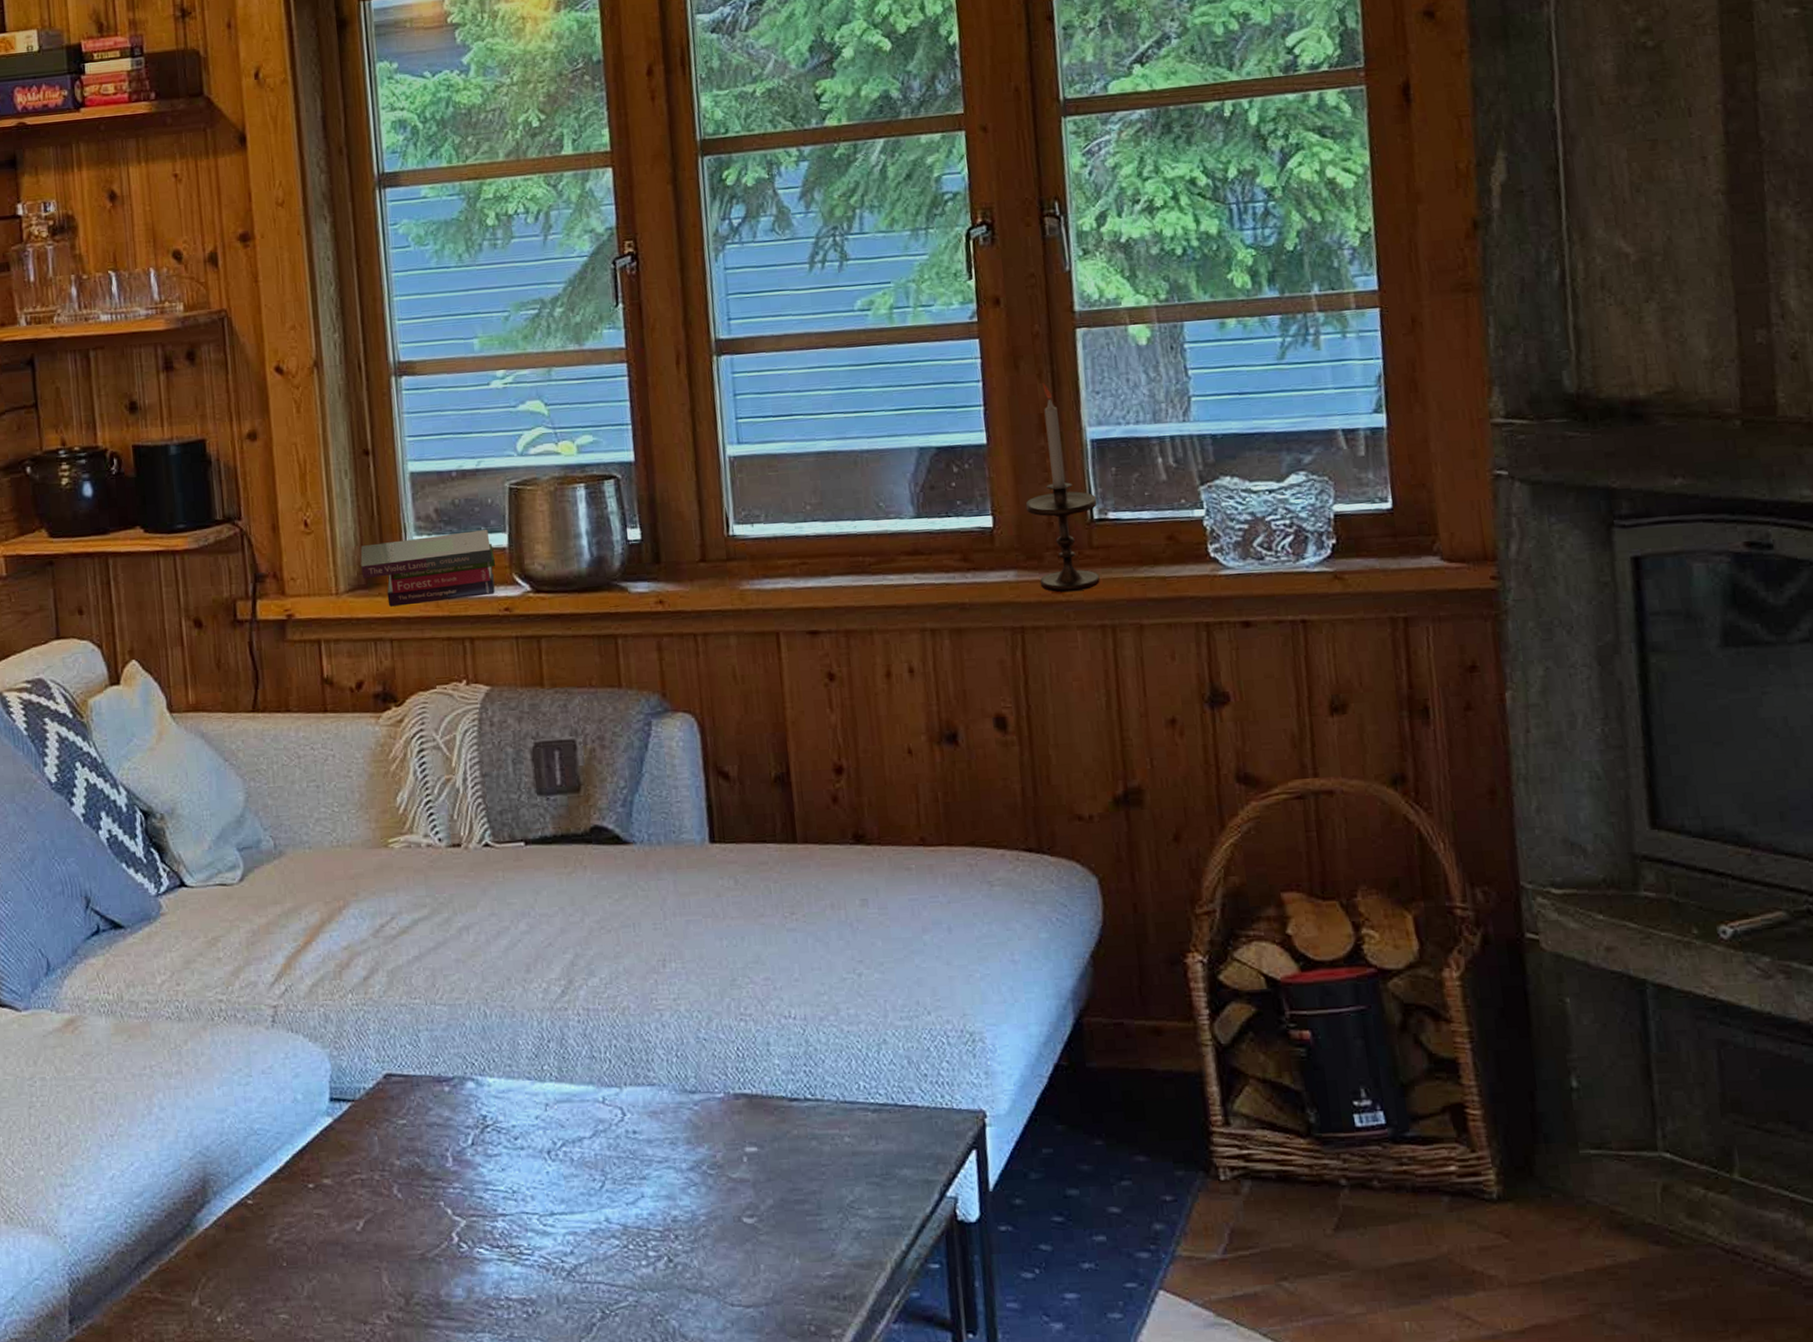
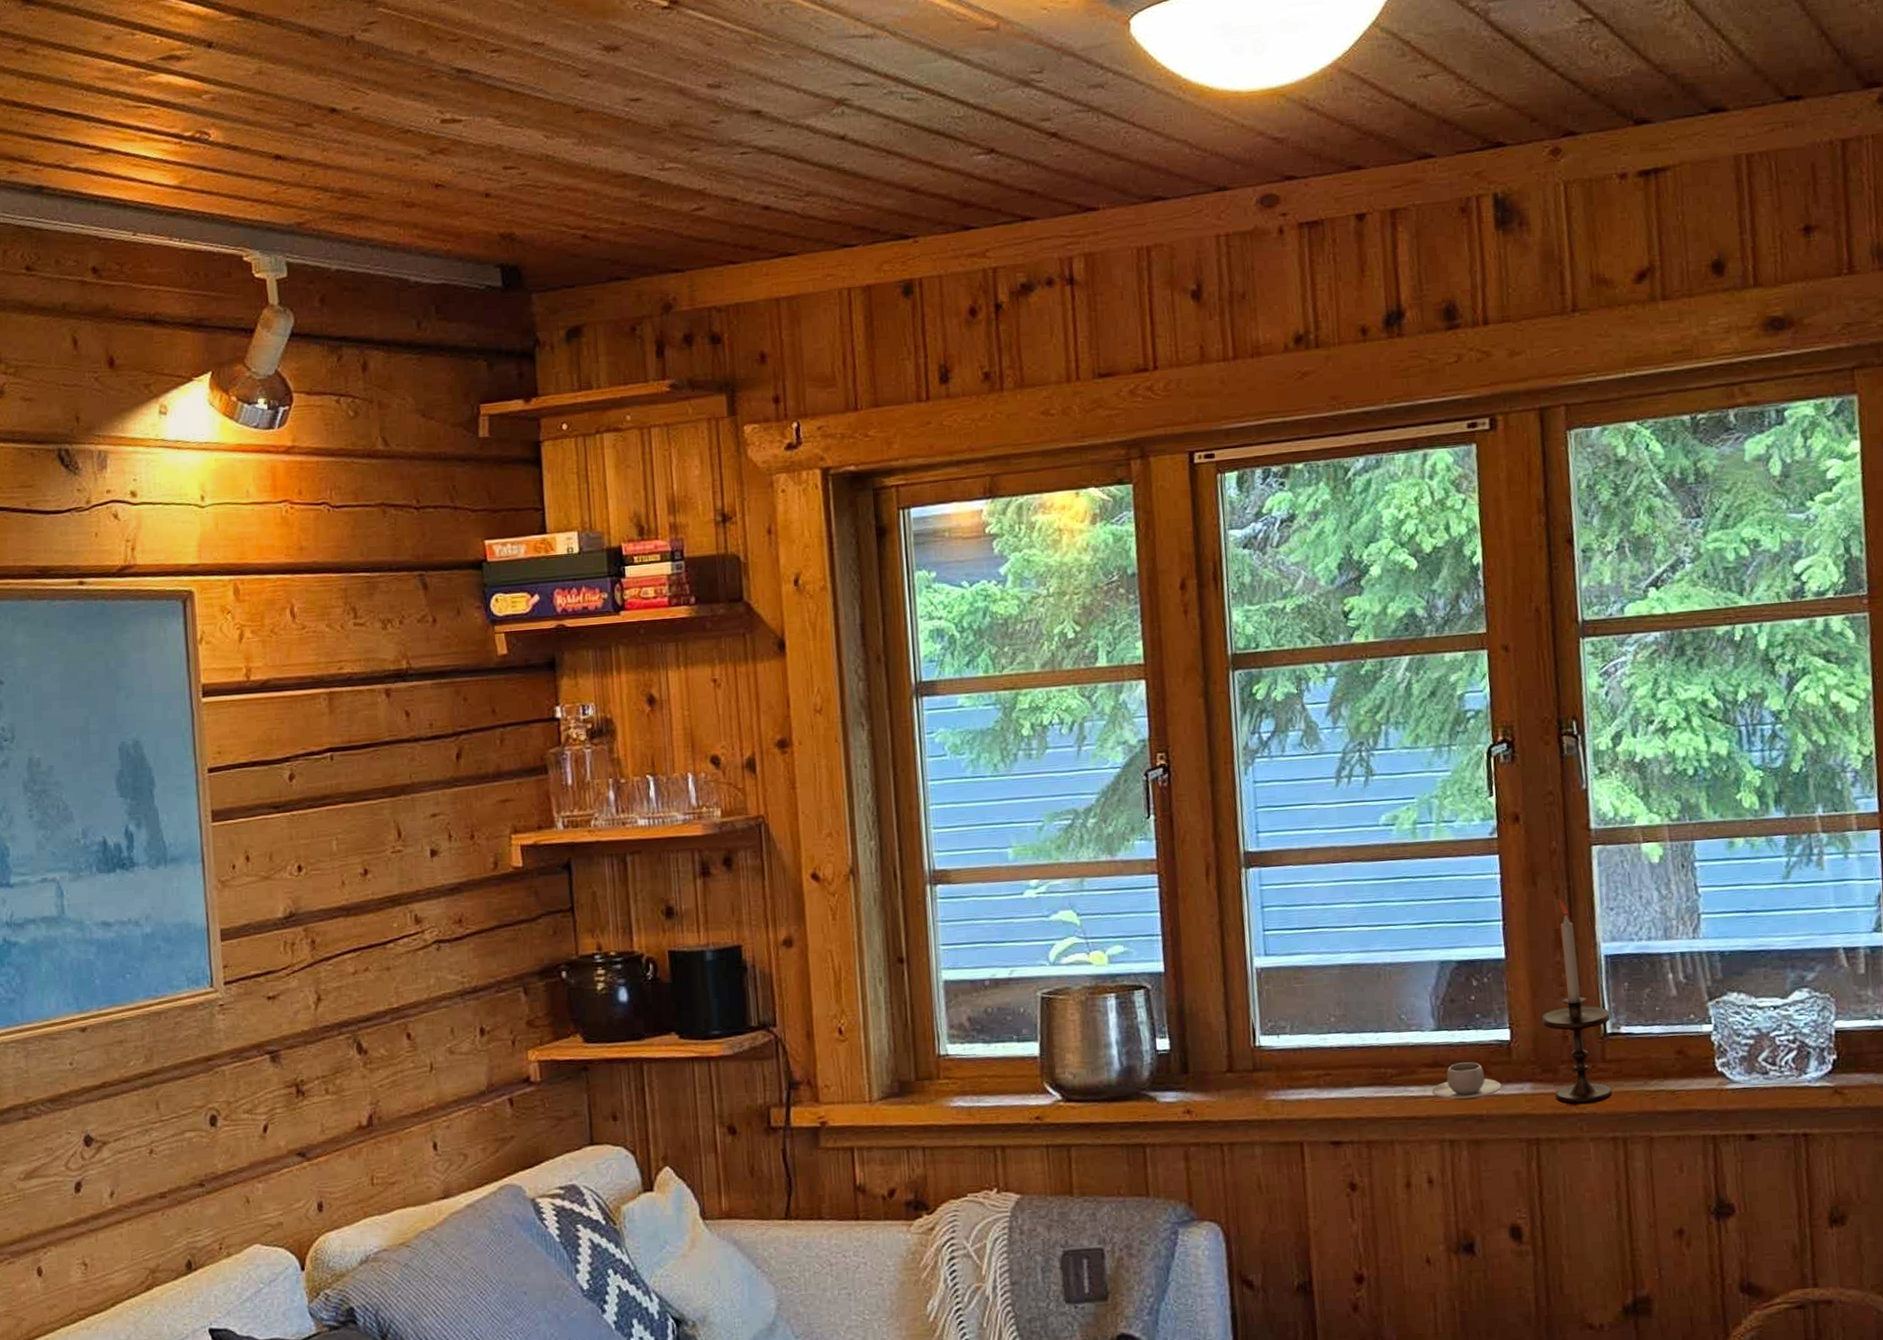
books: present [360,530,496,607] -> none [894,1039,1028,1115]
teacup: none [911,549,985,589] -> present [1431,1062,1502,1101]

